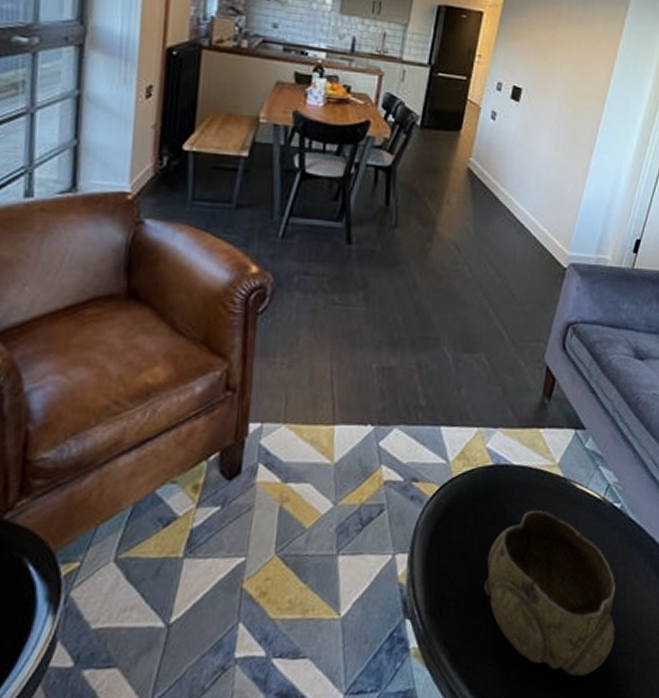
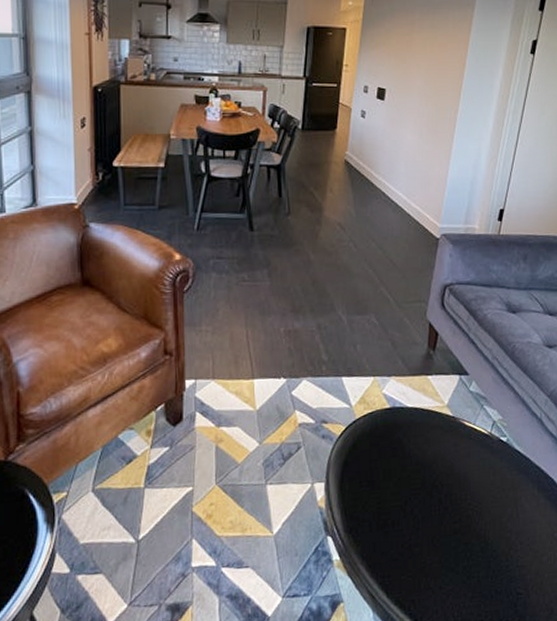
decorative bowl: present [483,510,616,677] -> none [391,444,511,585]

